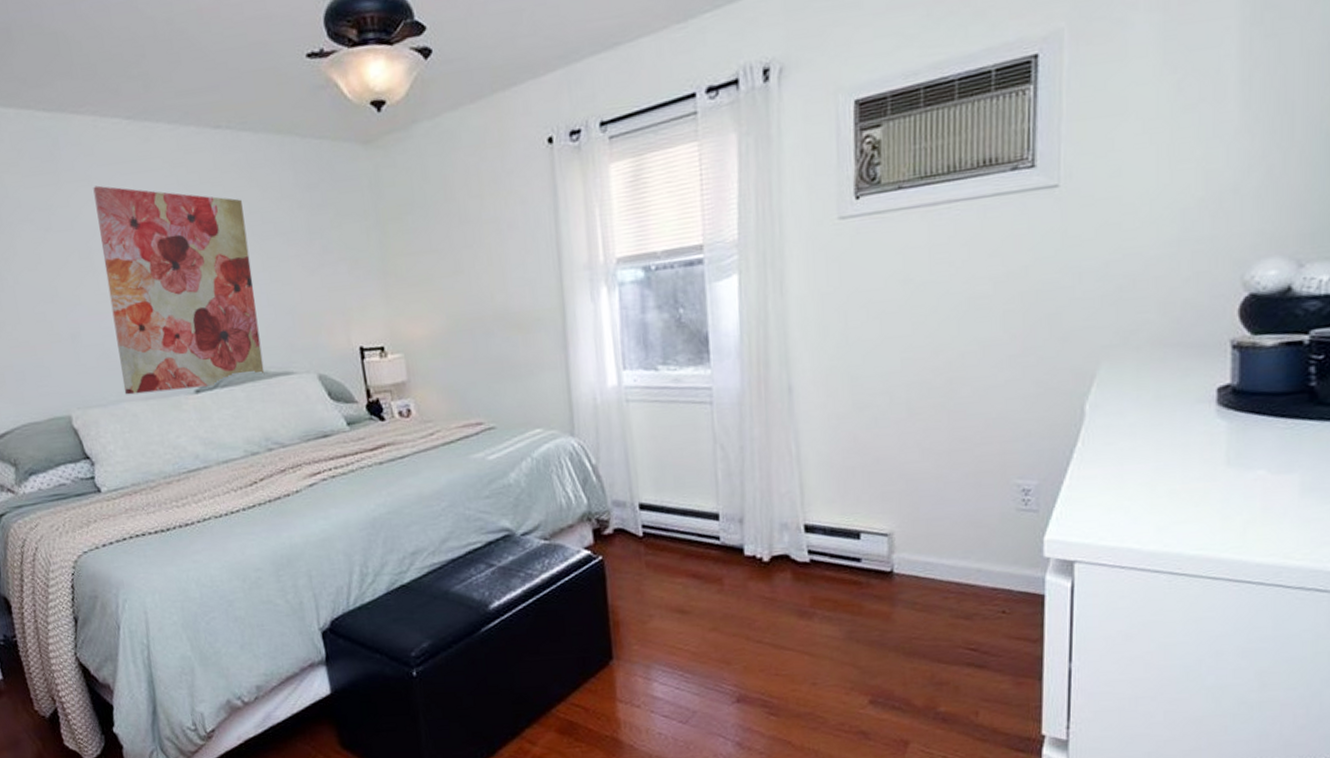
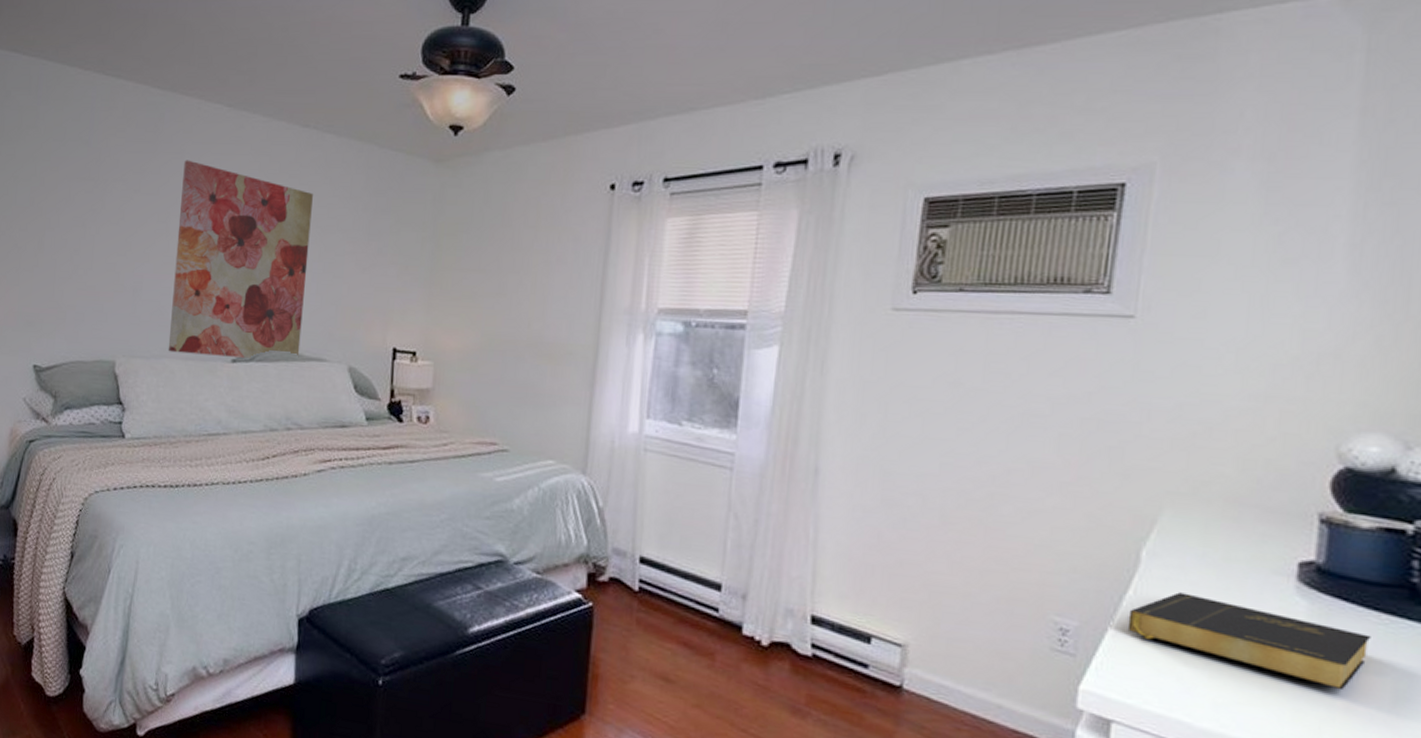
book: none [1079,435,1280,493] -> present [1127,592,1371,691]

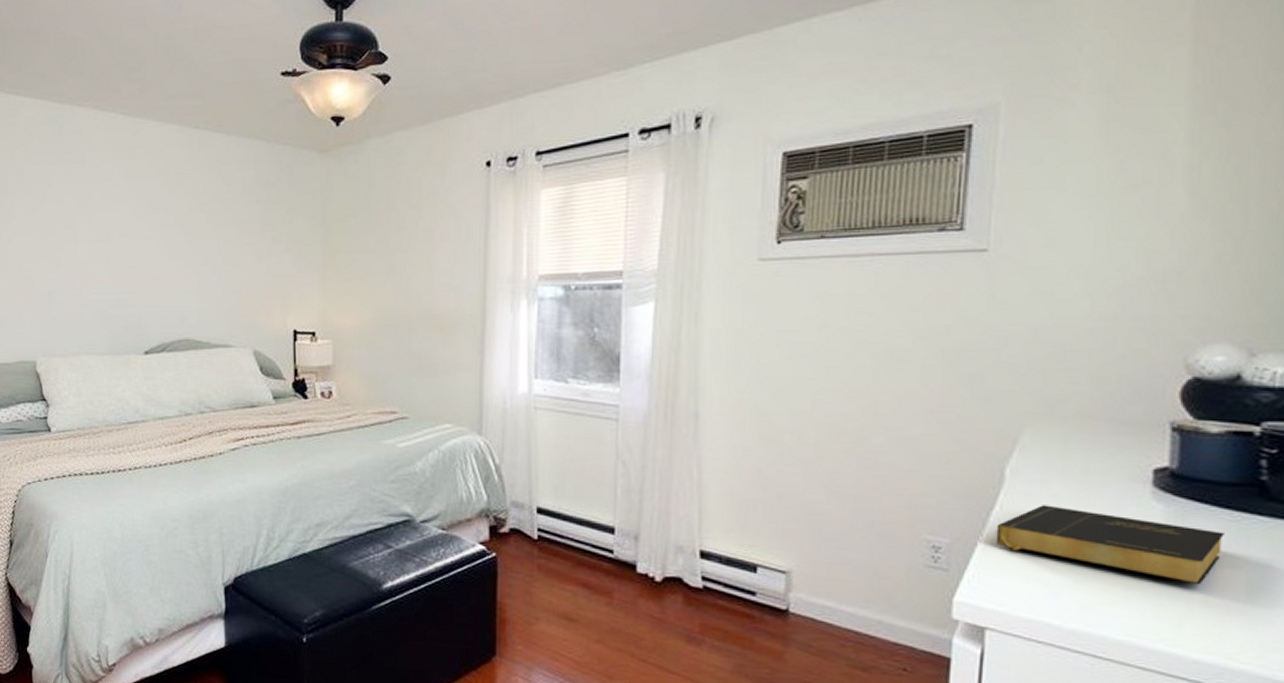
wall art: present [168,160,313,358] -> none [84,167,208,349]

